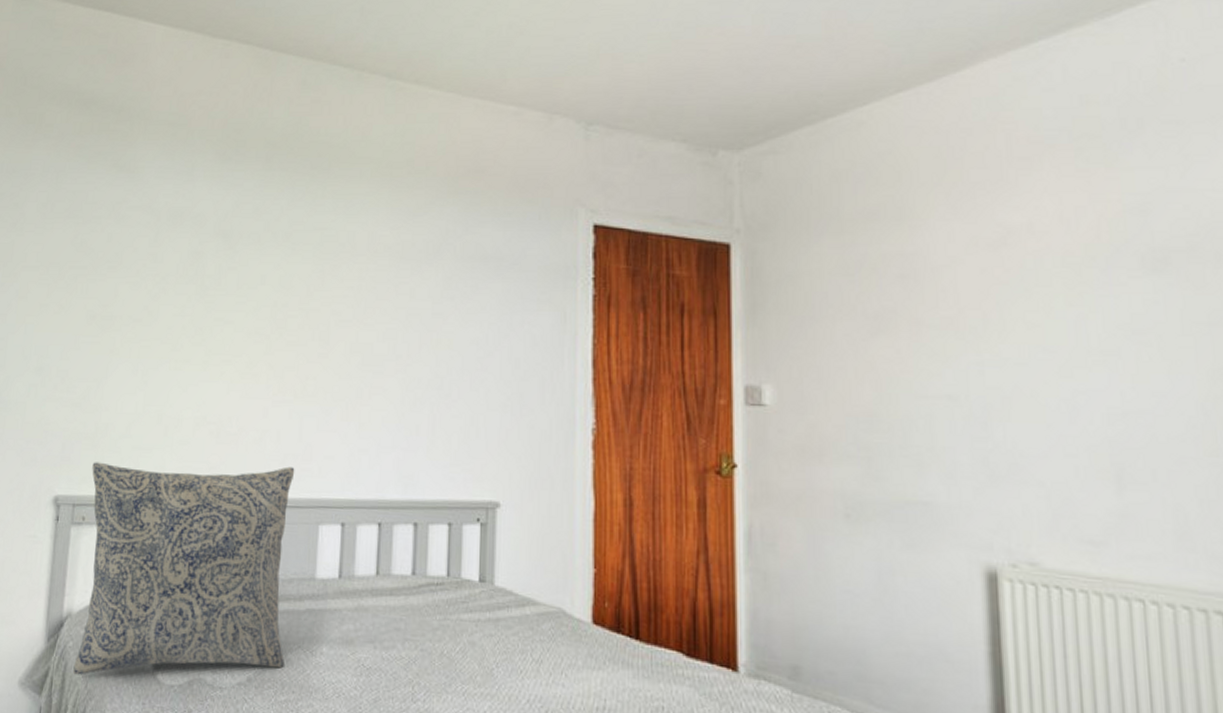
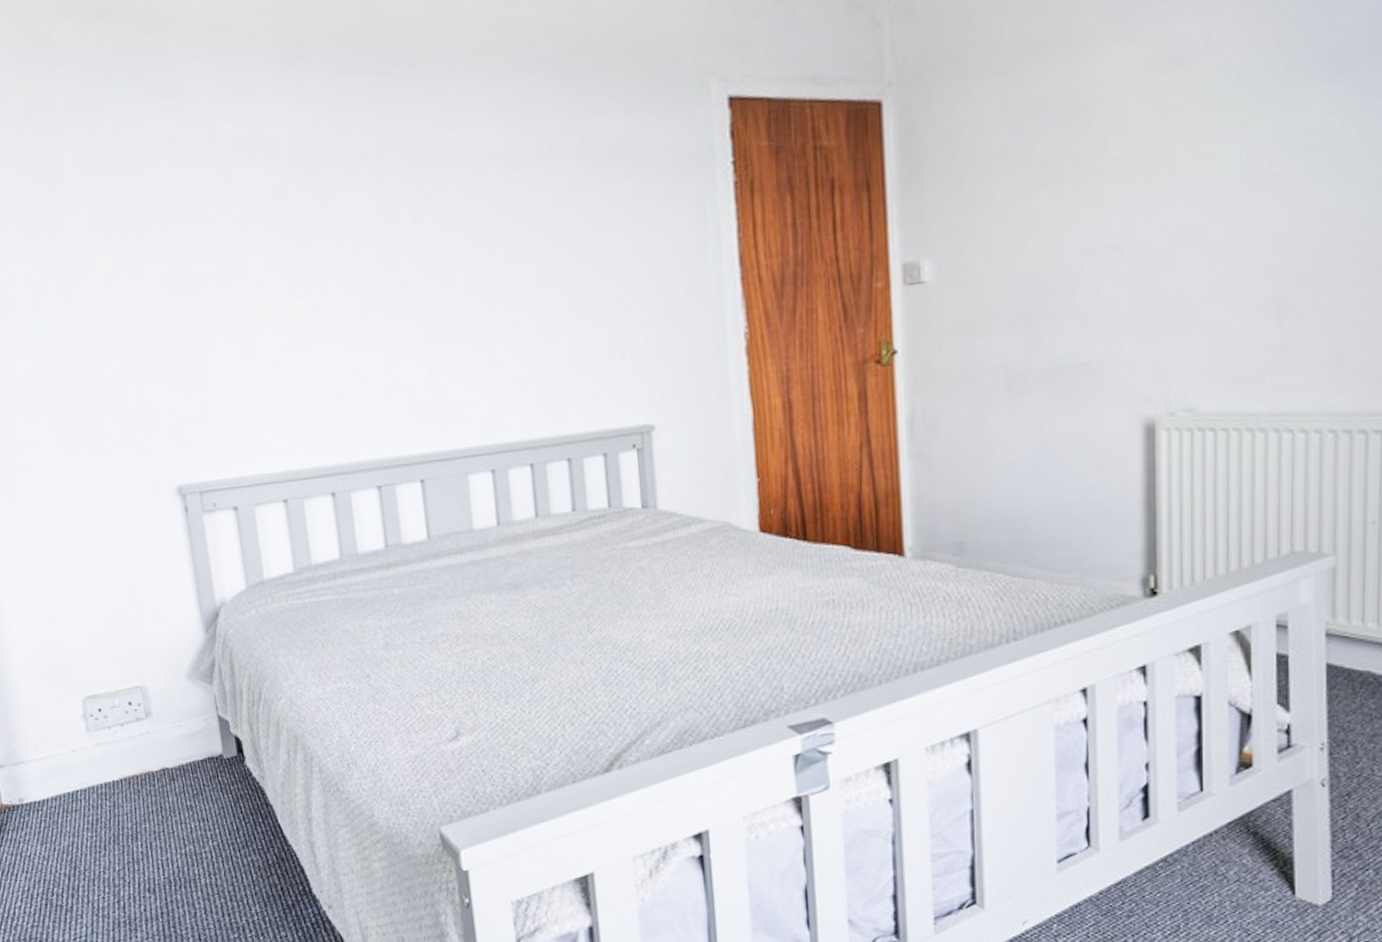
pillow: present [73,462,295,675] -> none [211,418,455,660]

